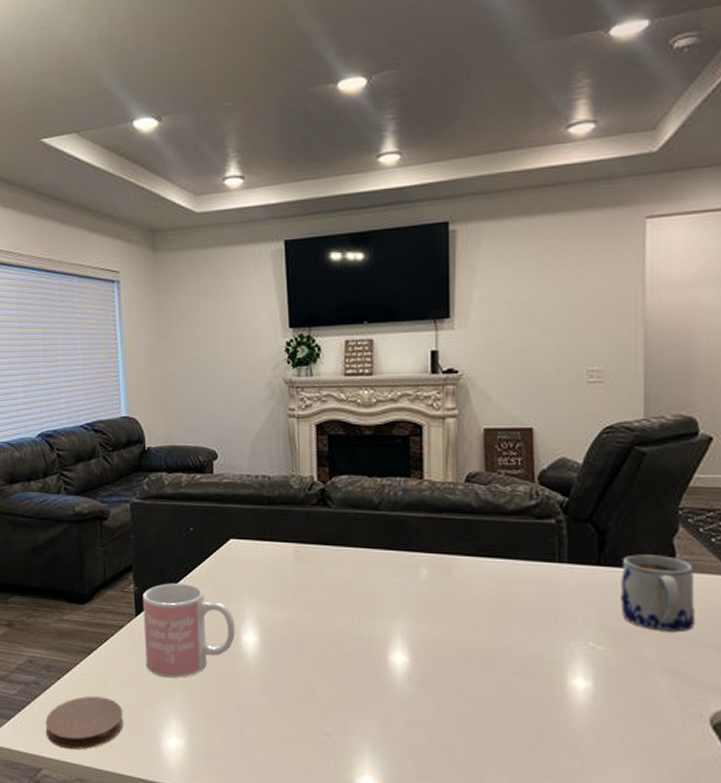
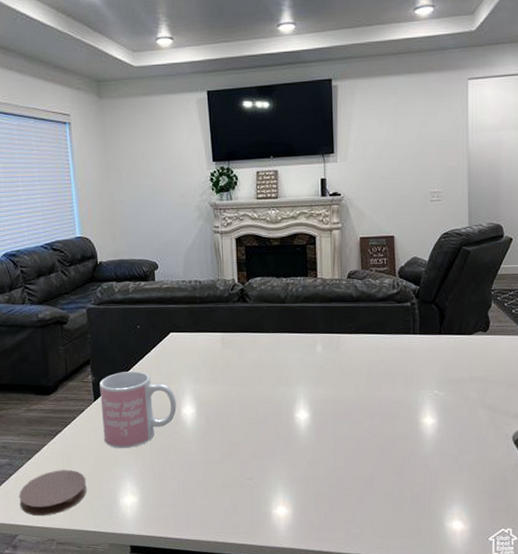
mug: present [621,554,695,633] -> none [455,324,502,379]

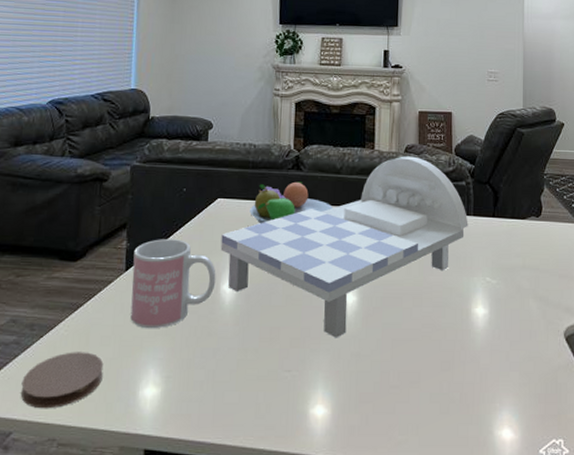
bed: none [177,281,415,450] -> present [220,156,468,338]
fruit bowl: none [201,312,280,354] -> present [249,181,333,224]

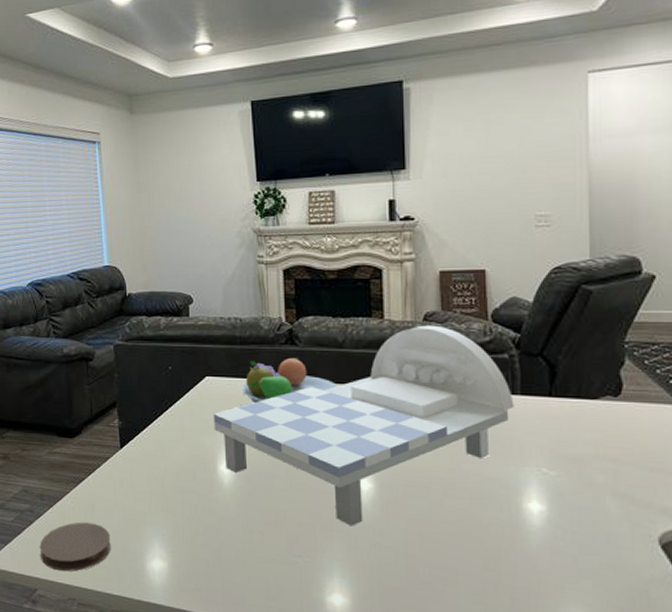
mug: present [130,239,216,329] -> none [127,418,212,505]

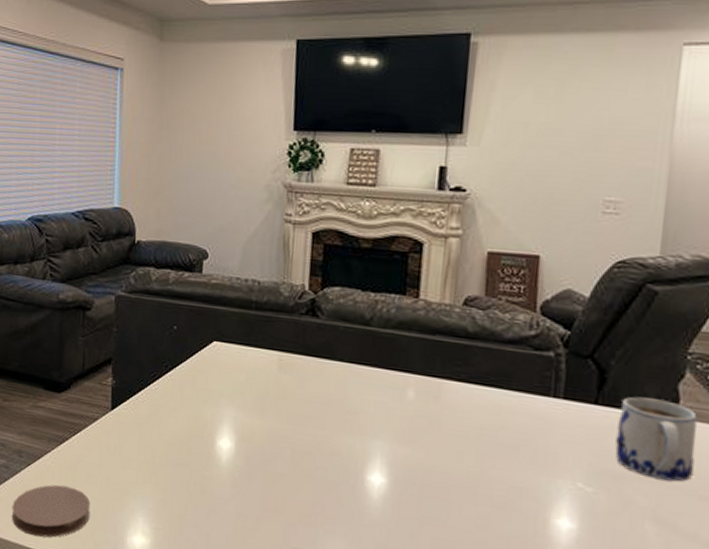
bed: present [213,325,514,526] -> none [216,310,555,523]
fruit bowl: present [241,357,337,404] -> none [251,329,358,377]
mug: none [571,386,642,458] -> present [615,396,697,482]

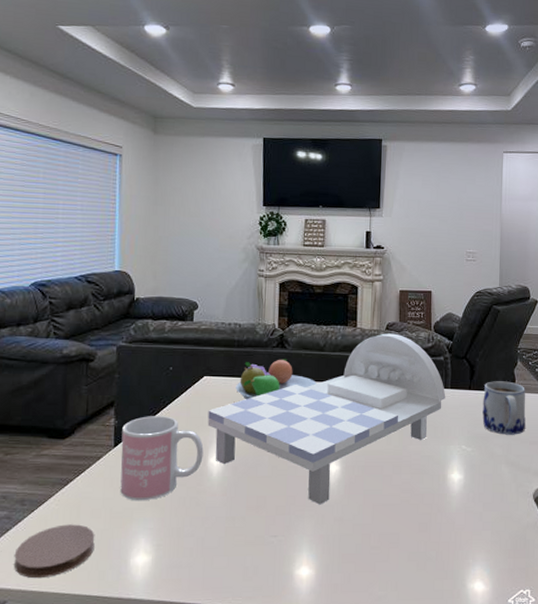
mug: none [117,379,211,477] -> present [120,416,204,501]
bed: none [216,310,555,523] -> present [207,333,446,505]
fruit bowl: none [251,329,358,377] -> present [235,359,317,400]

